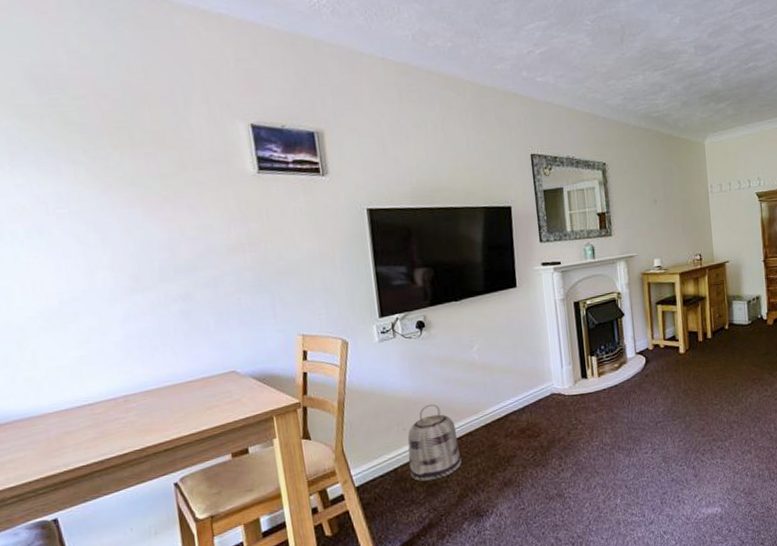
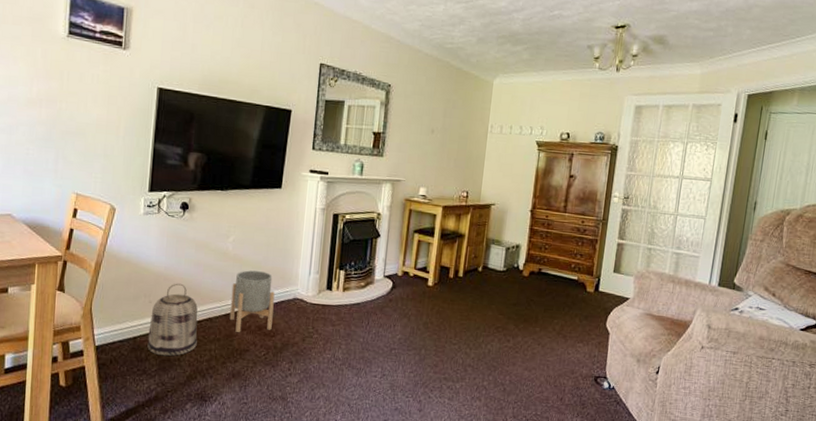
planter: none [485,374,535,440] -> present [229,270,275,332]

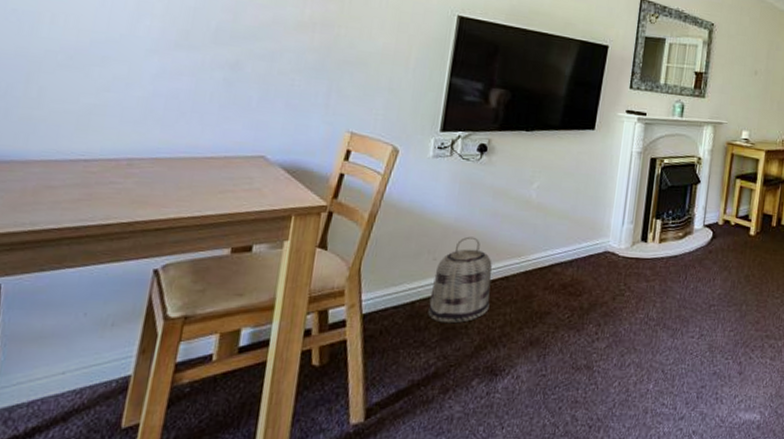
planter: present [229,270,275,332] -> none [529,220,583,292]

